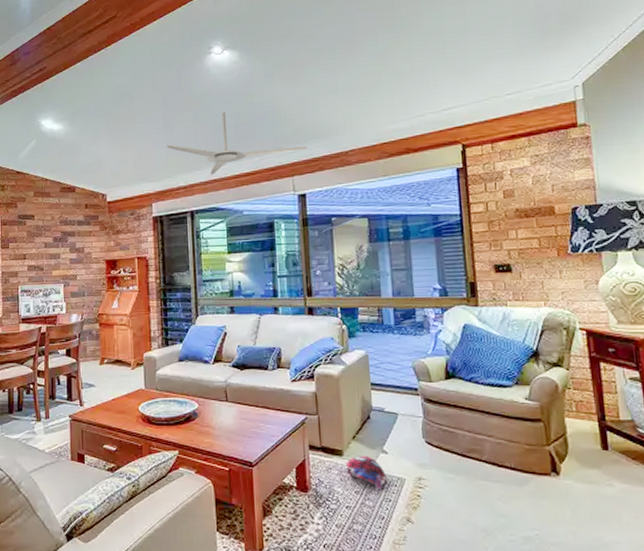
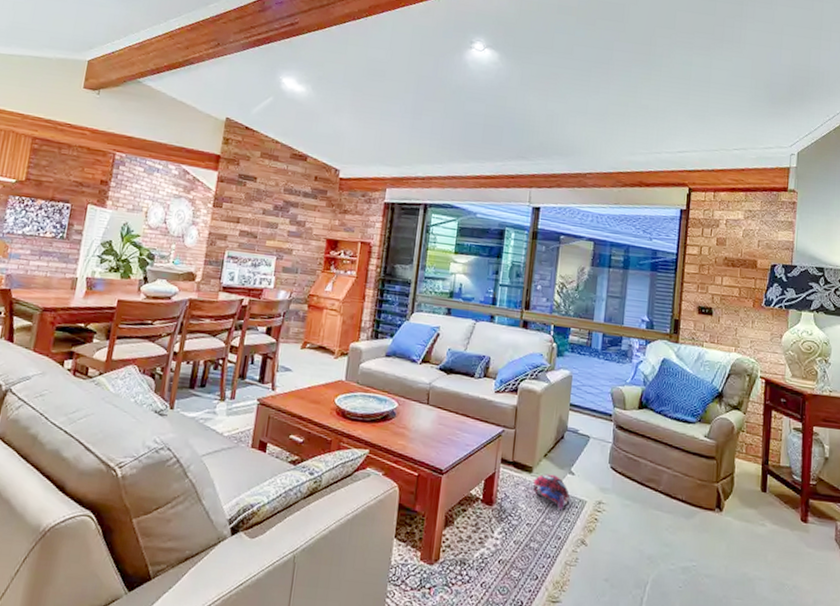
ceiling fan: present [167,112,307,175] -> none [412,109,549,171]

